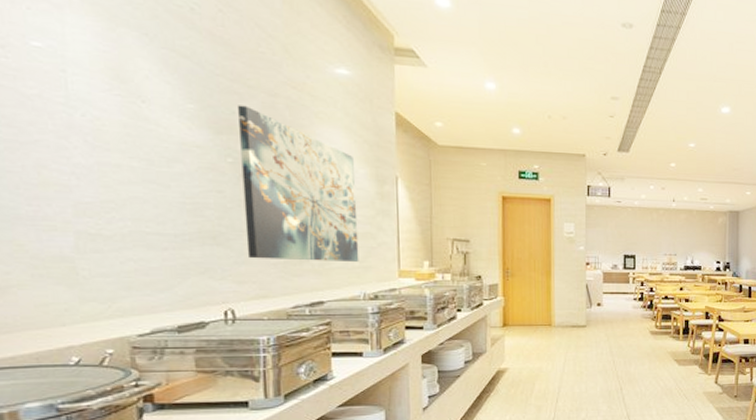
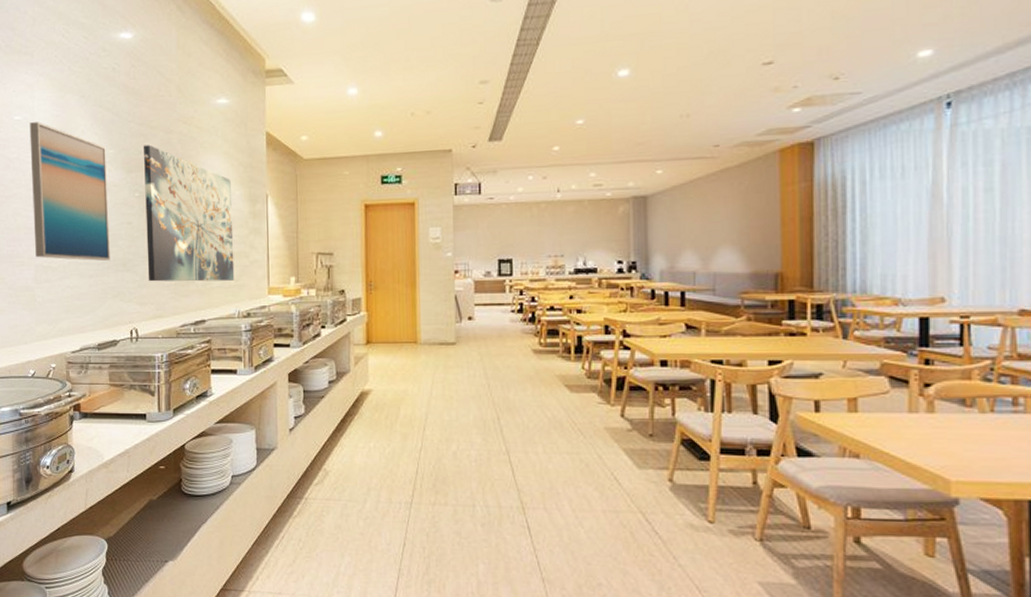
wall art: none [58,53,193,233] -> present [29,122,110,262]

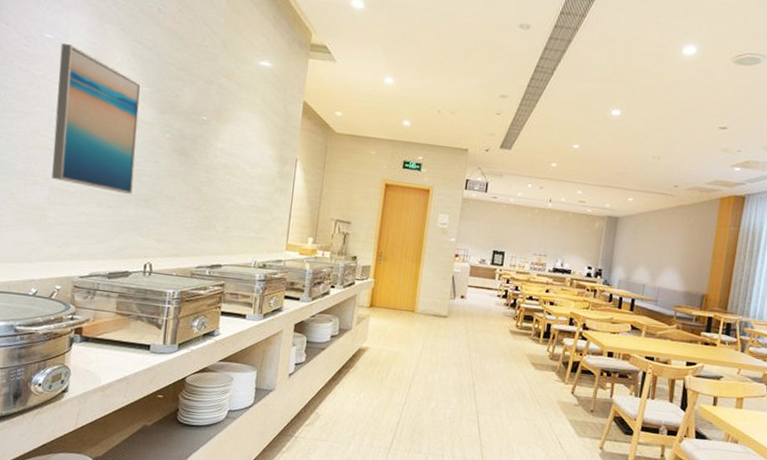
wall art: present [144,144,235,282] -> none [169,90,264,233]

